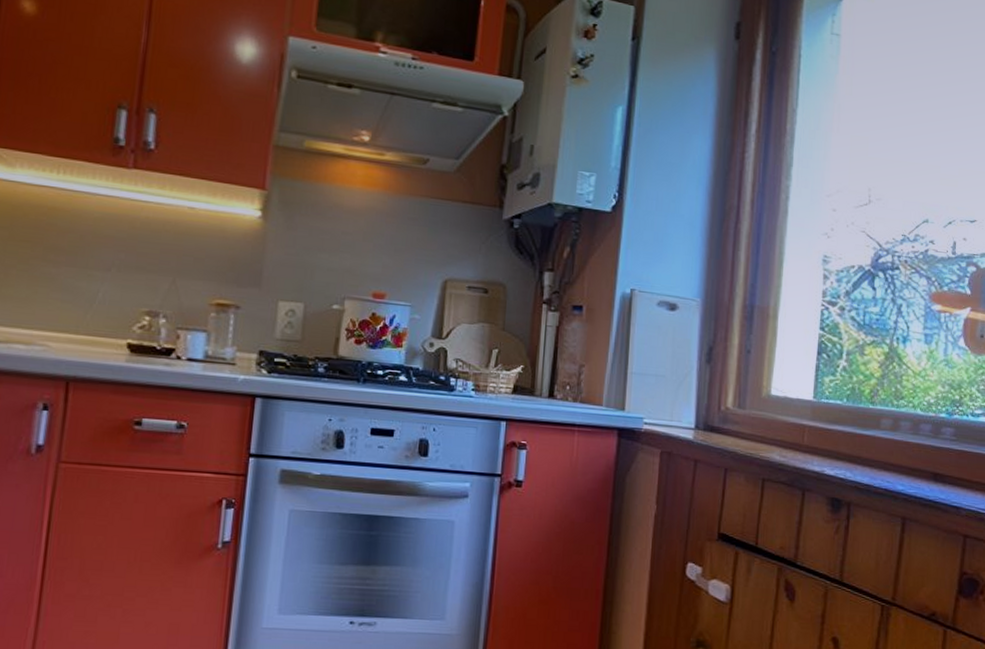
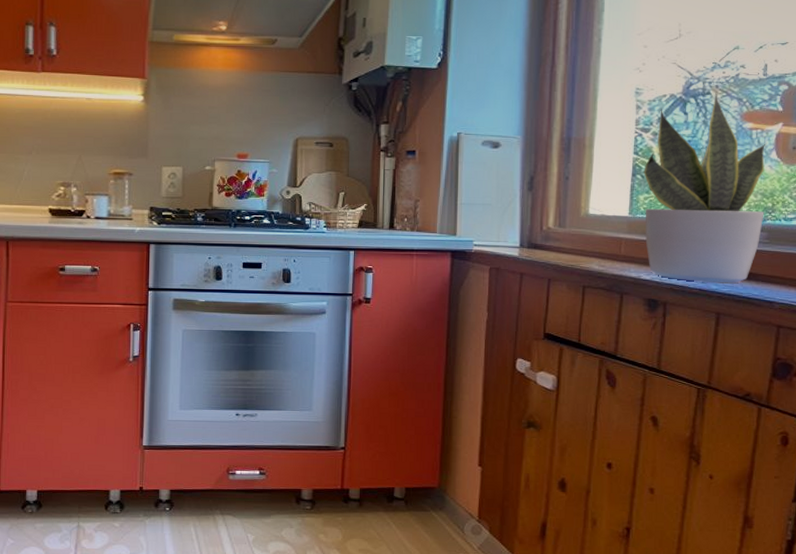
potted plant: none [829,268,954,485] -> present [643,93,766,284]

